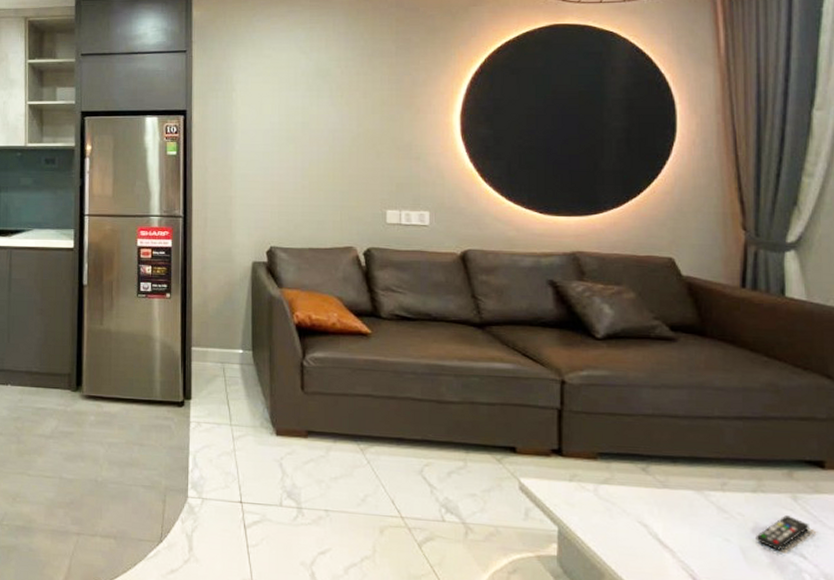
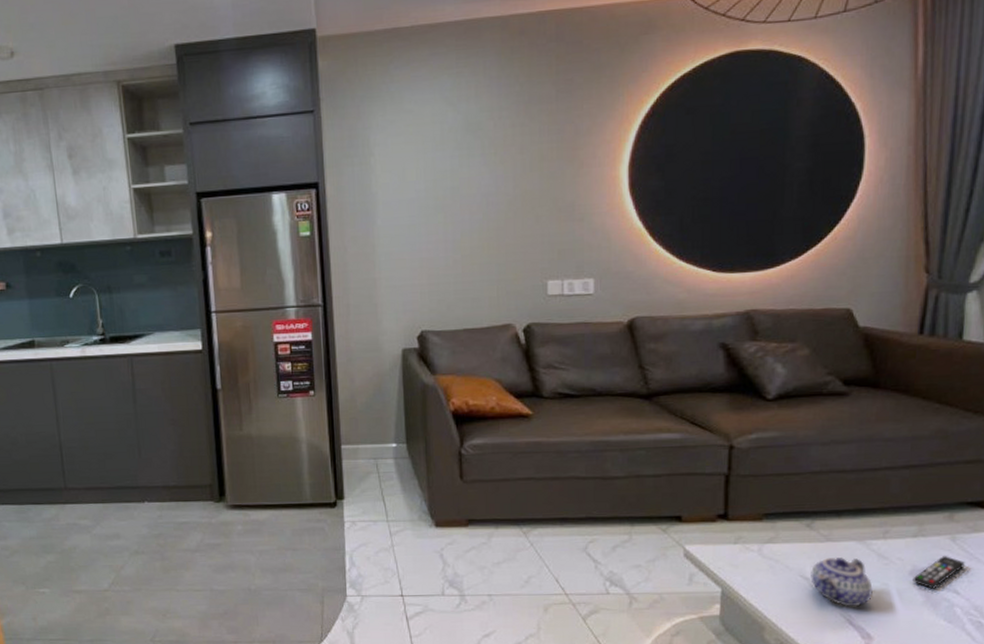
teapot: none [649,505,716,562] -> present [811,558,874,607]

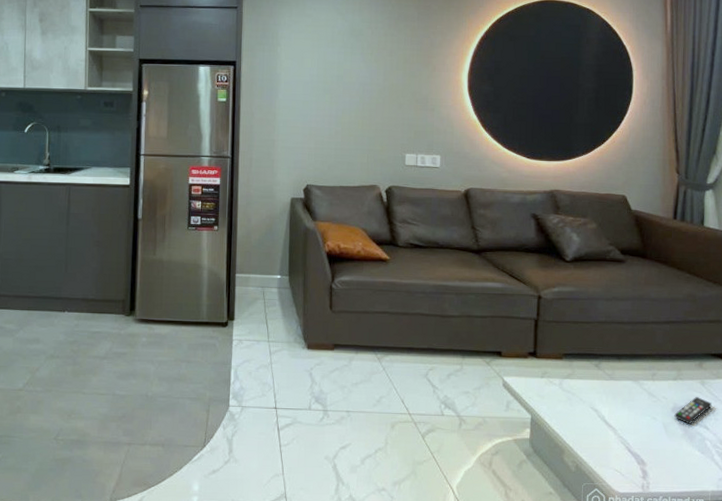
teapot: present [811,558,874,607] -> none [599,394,646,437]

